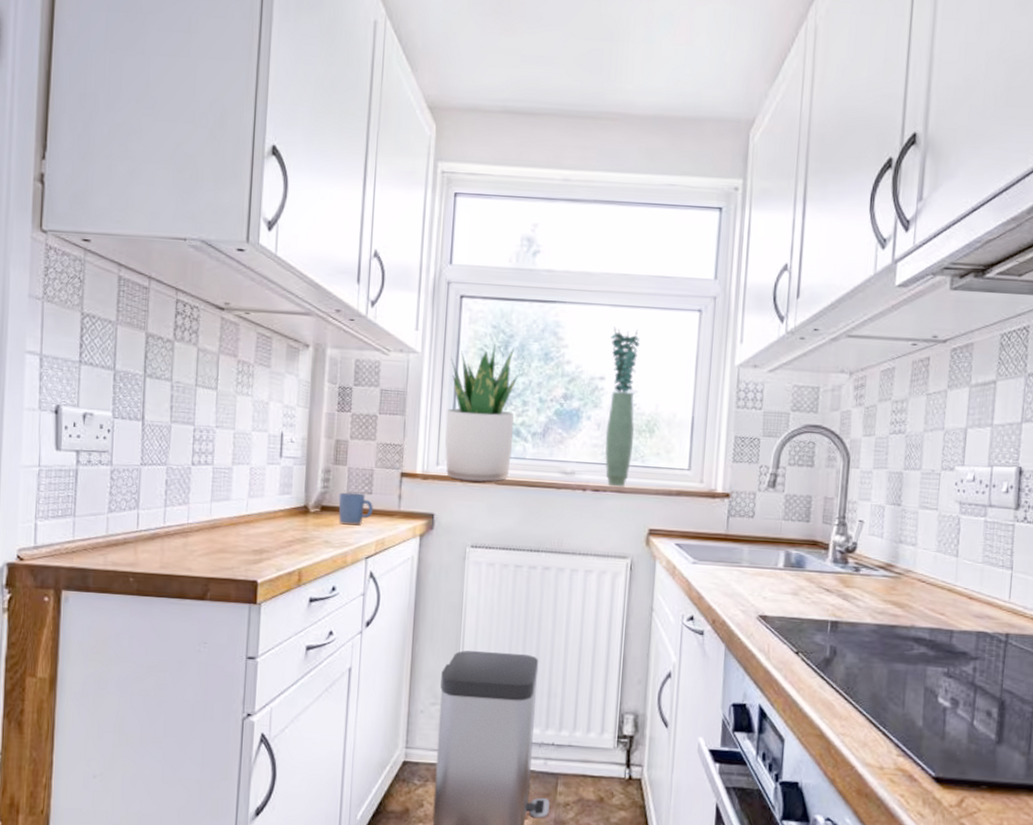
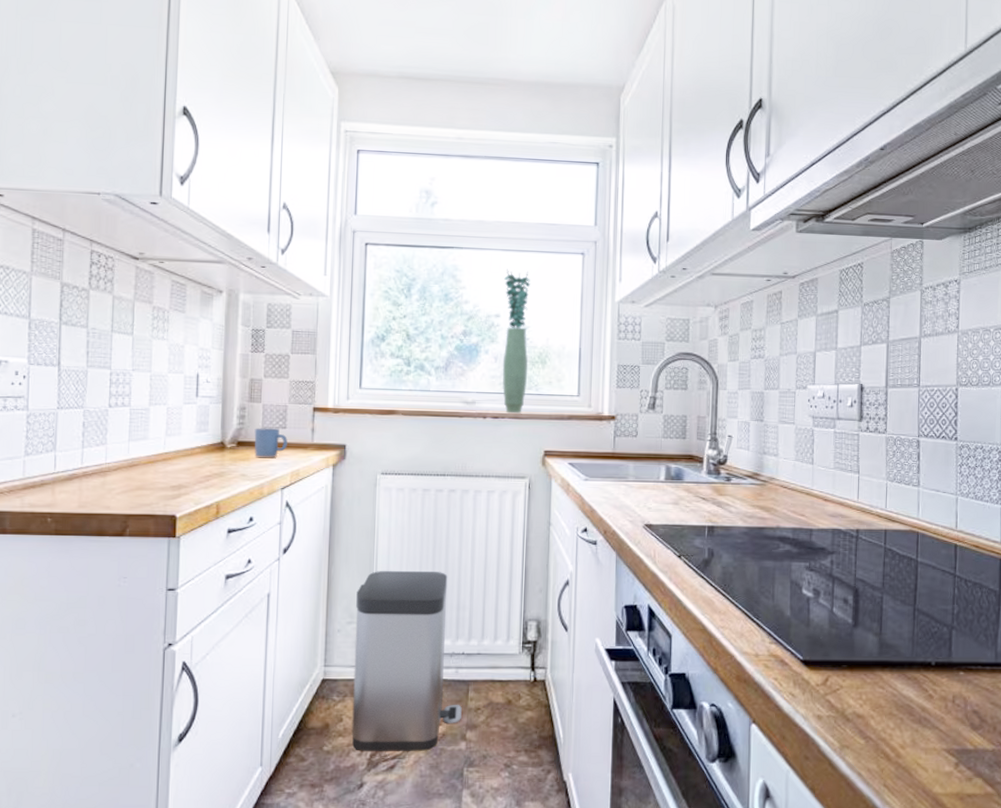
planter: present [445,344,519,482] -> none [354,287,421,413]

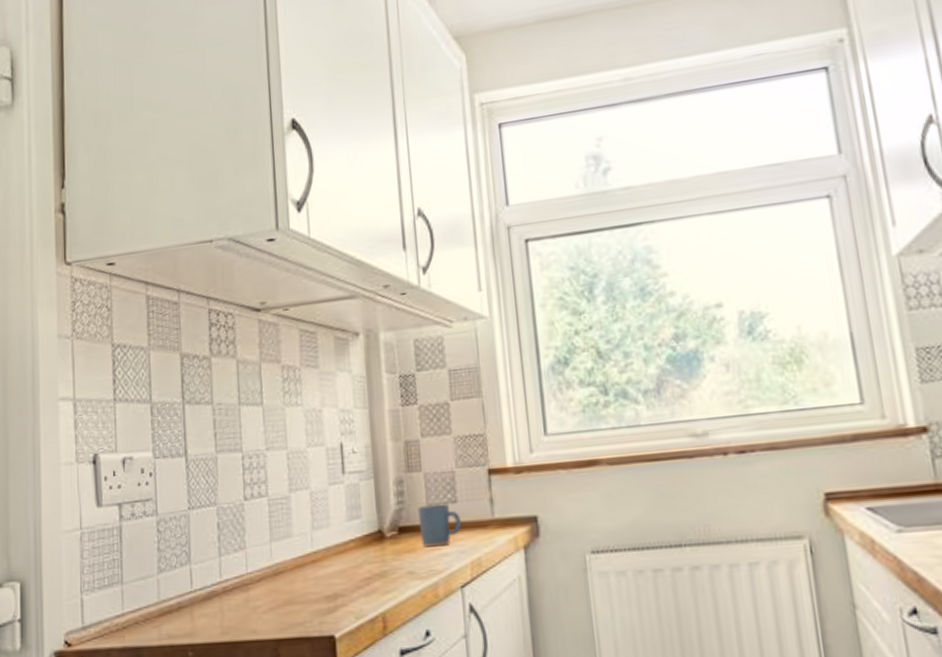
vase: present [502,269,530,414] -> none [719,235,782,444]

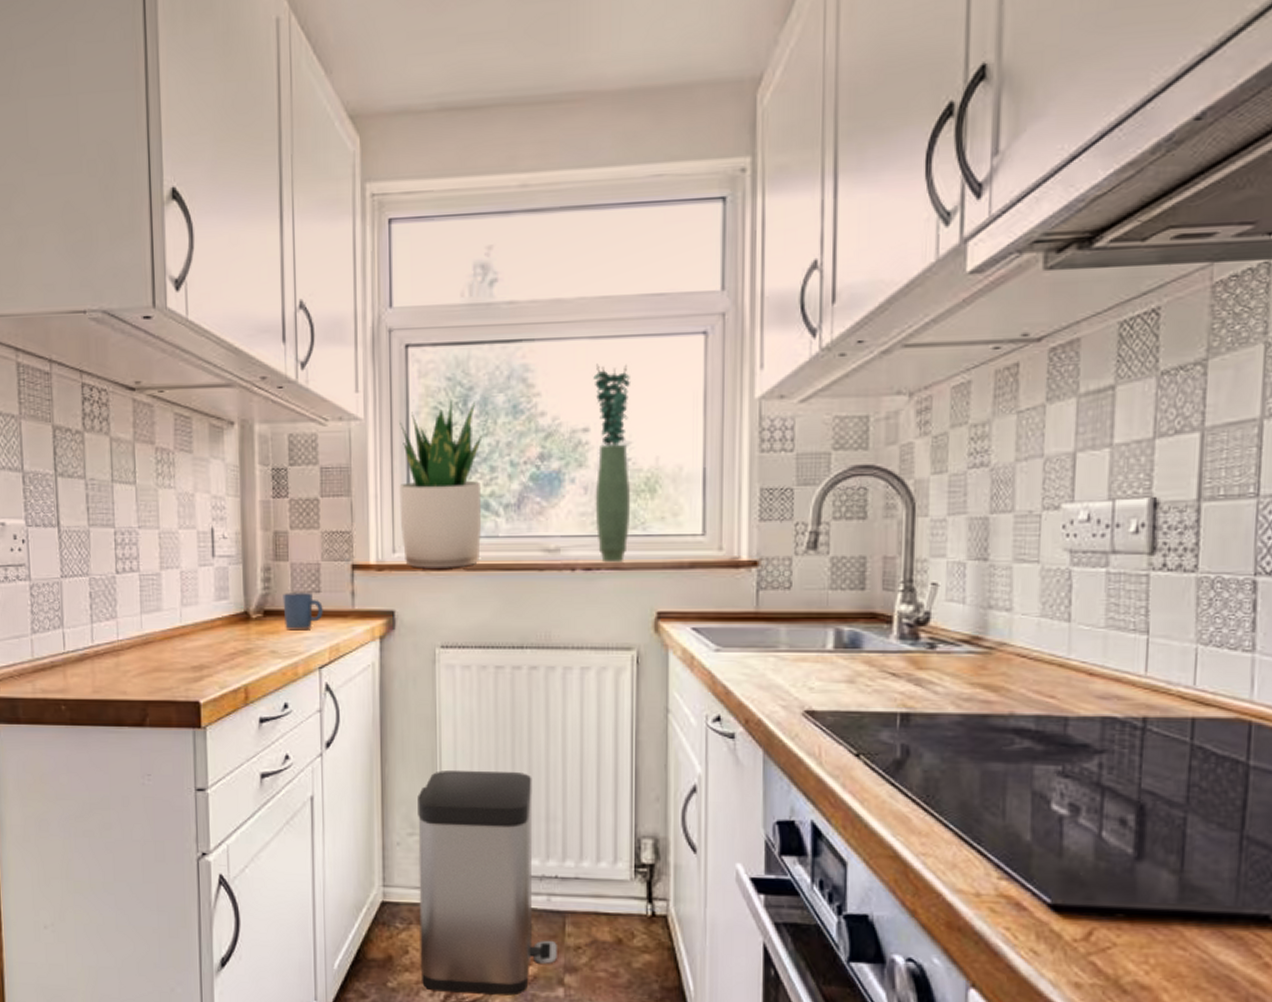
planter: none [526,287,623,467] -> present [399,400,483,568]
vase: none [719,235,782,444] -> present [593,363,631,563]

